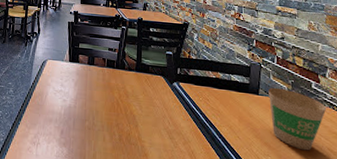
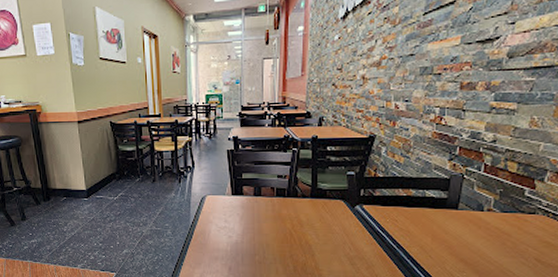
paper cup: present [268,87,327,151] -> none [470,199,540,263]

